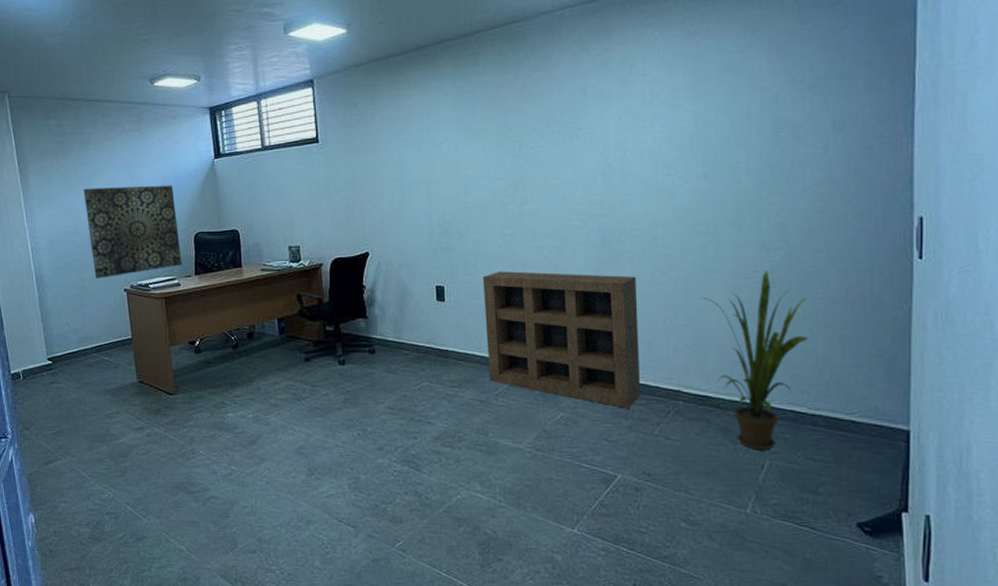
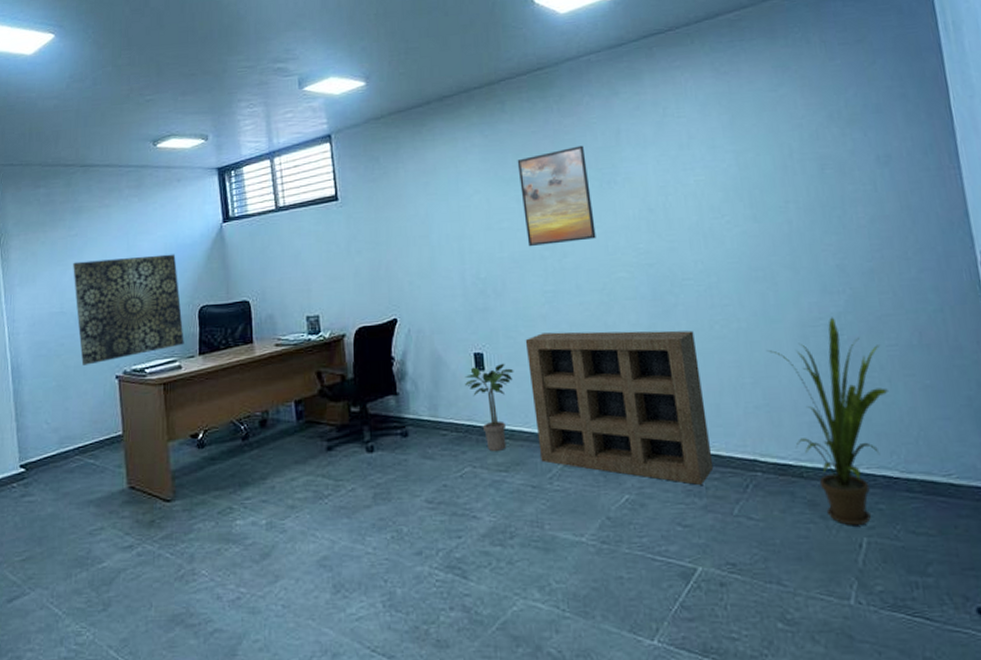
potted plant: none [427,296,471,370] -> present [465,363,514,451]
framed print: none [486,99,555,194] -> present [517,145,596,247]

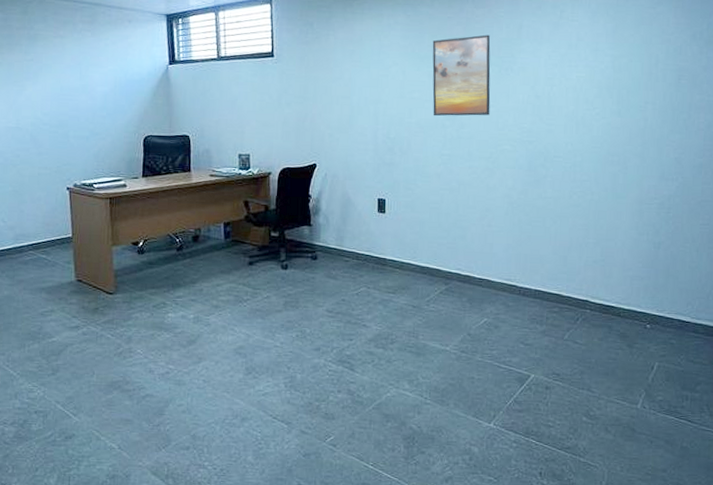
wall art: present [73,254,184,365] -> none [28,84,130,176]
potted plant: present [465,363,514,451] -> none [368,208,409,277]
shelving unit: present [525,330,714,485] -> none [421,188,556,315]
house plant: present [767,317,888,526] -> none [610,198,695,354]

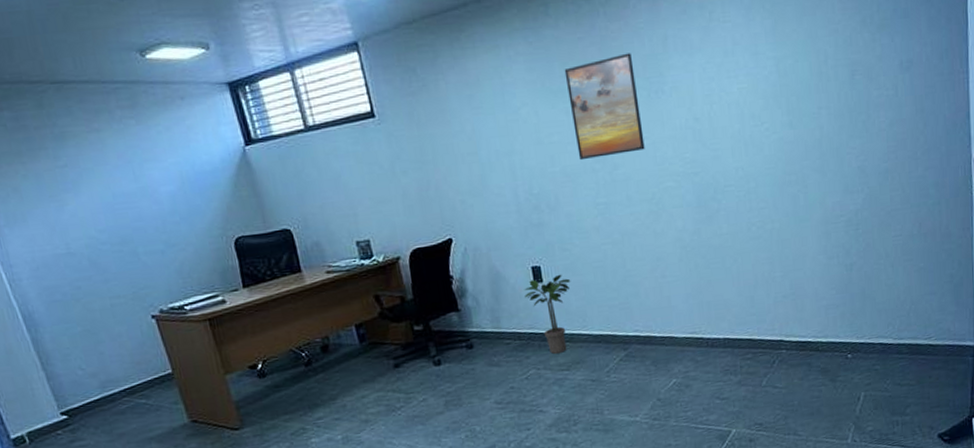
potted plant: none [368,208,409,277] -> present [524,274,571,354]

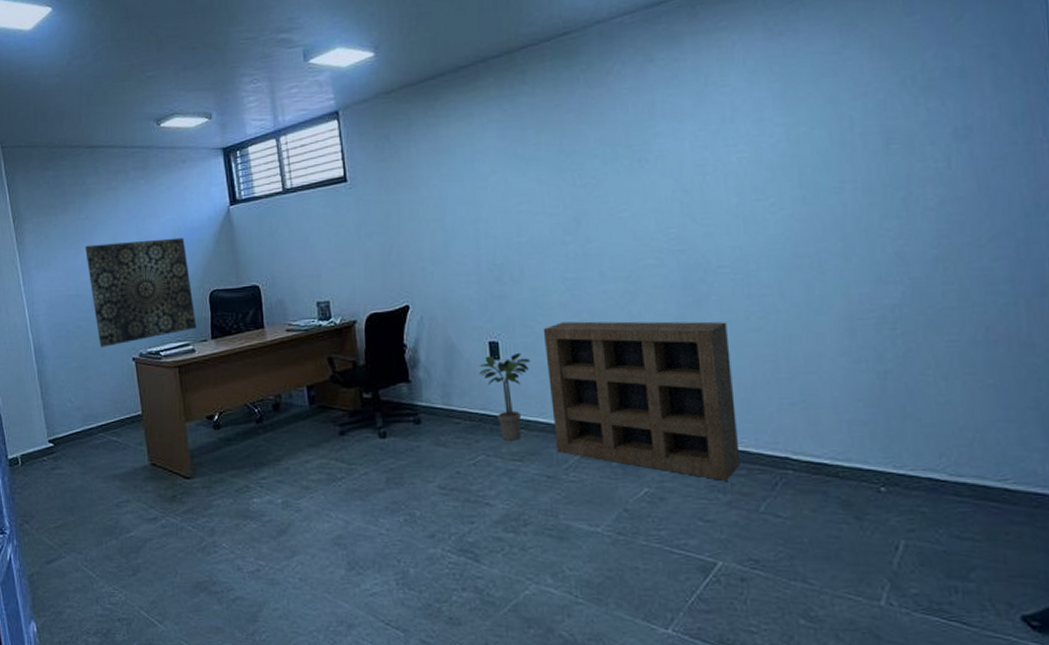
wall art: none [70,182,224,308] -> present [85,237,197,347]
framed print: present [564,53,645,161] -> none [538,120,623,232]
shelving unit: none [580,233,747,365] -> present [543,321,741,481]

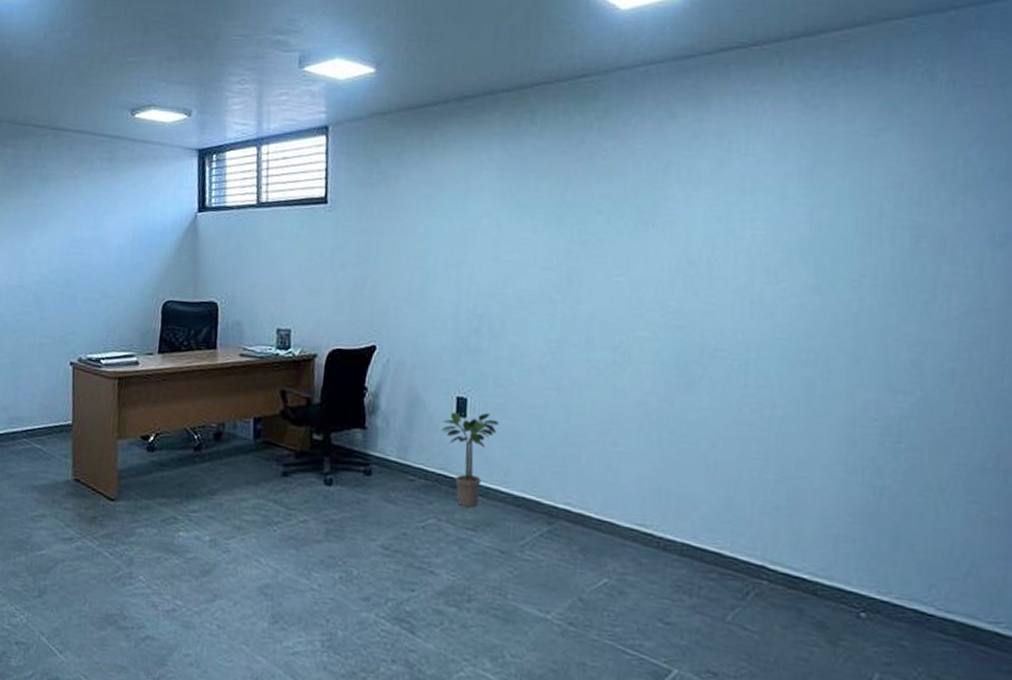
wall art: present [85,237,197,347] -> none [35,234,145,347]
shelving unit: present [543,321,741,481] -> none [514,386,717,583]

